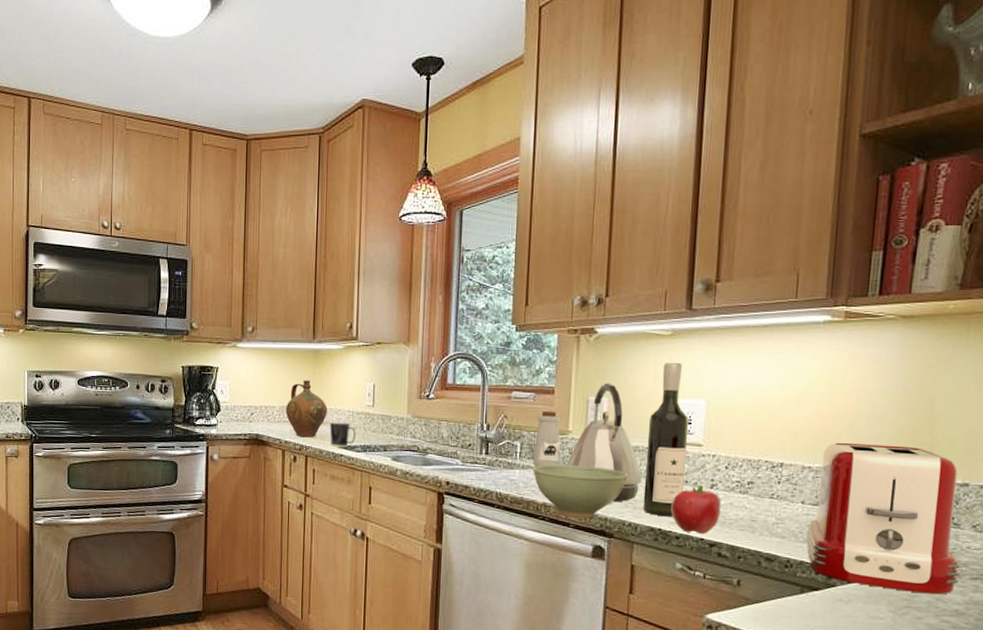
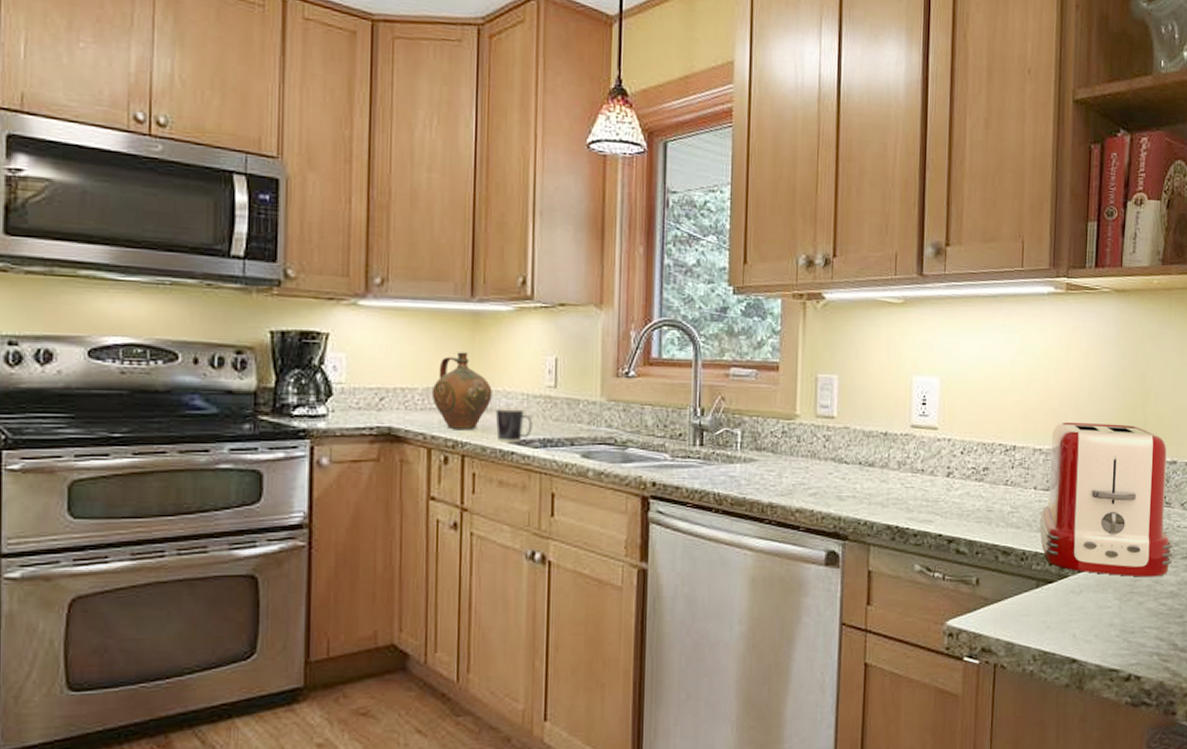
bottle: present [532,412,561,467] -> none [756,392,788,460]
bowl: present [532,464,628,519] -> none [755,456,862,520]
kettle: present [566,383,642,502] -> none [794,357,877,498]
bottle: present [643,362,689,517] -> none [878,334,924,512]
fruit: present [671,485,722,535] -> none [908,474,958,530]

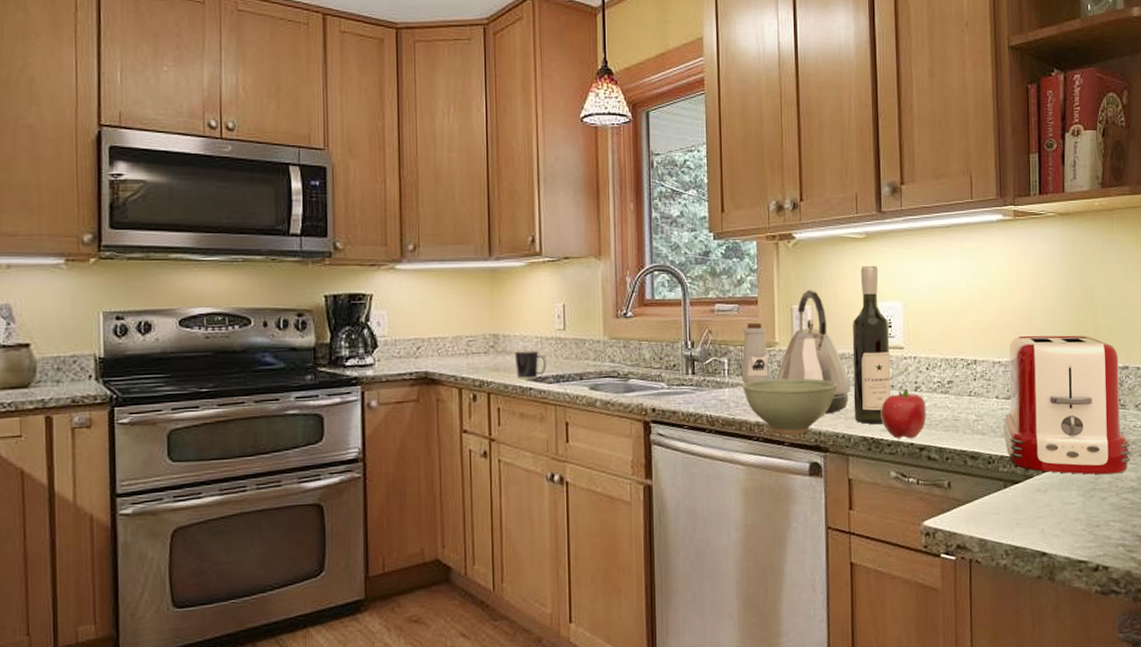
ceramic jug: present [431,352,492,429] -> none [460,304,511,371]
bowl: none [755,456,862,520] -> present [742,378,837,436]
bottle: none [756,392,788,460] -> present [741,323,770,384]
kettle: none [794,357,877,498] -> present [776,290,851,414]
bottle: none [878,334,924,512] -> present [852,265,891,425]
fruit: none [908,474,958,530] -> present [881,389,926,439]

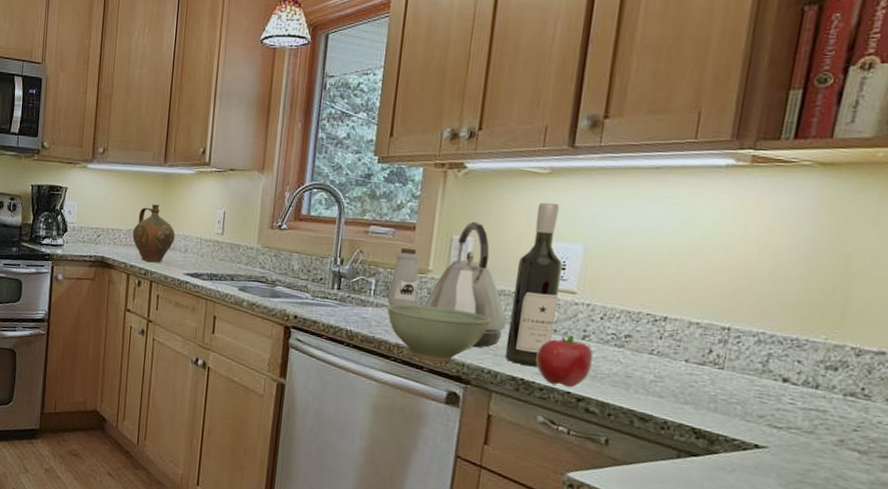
ceramic jug: none [460,304,511,371] -> present [132,204,175,262]
mug: present [514,350,547,380] -> none [176,248,203,275]
toaster: present [1003,335,1131,475] -> none [687,298,874,472]

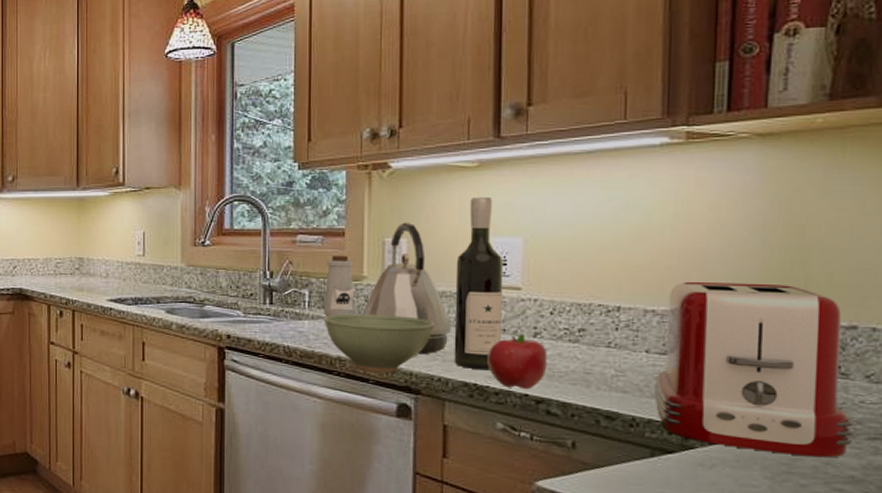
ceramic jug: present [132,204,175,262] -> none [49,230,94,290]
toaster: none [687,298,874,472] -> present [654,281,853,458]

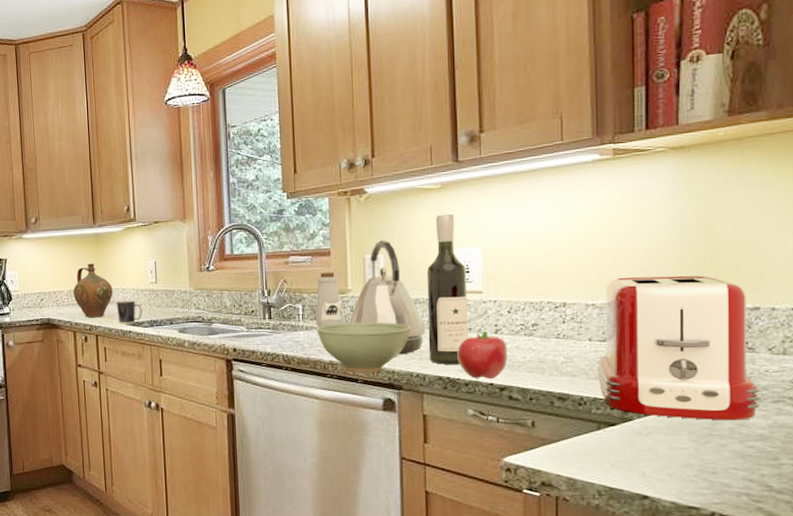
ceramic jug: none [49,230,94,290] -> present [73,263,113,317]
mug: none [97,274,126,300] -> present [116,300,142,325]

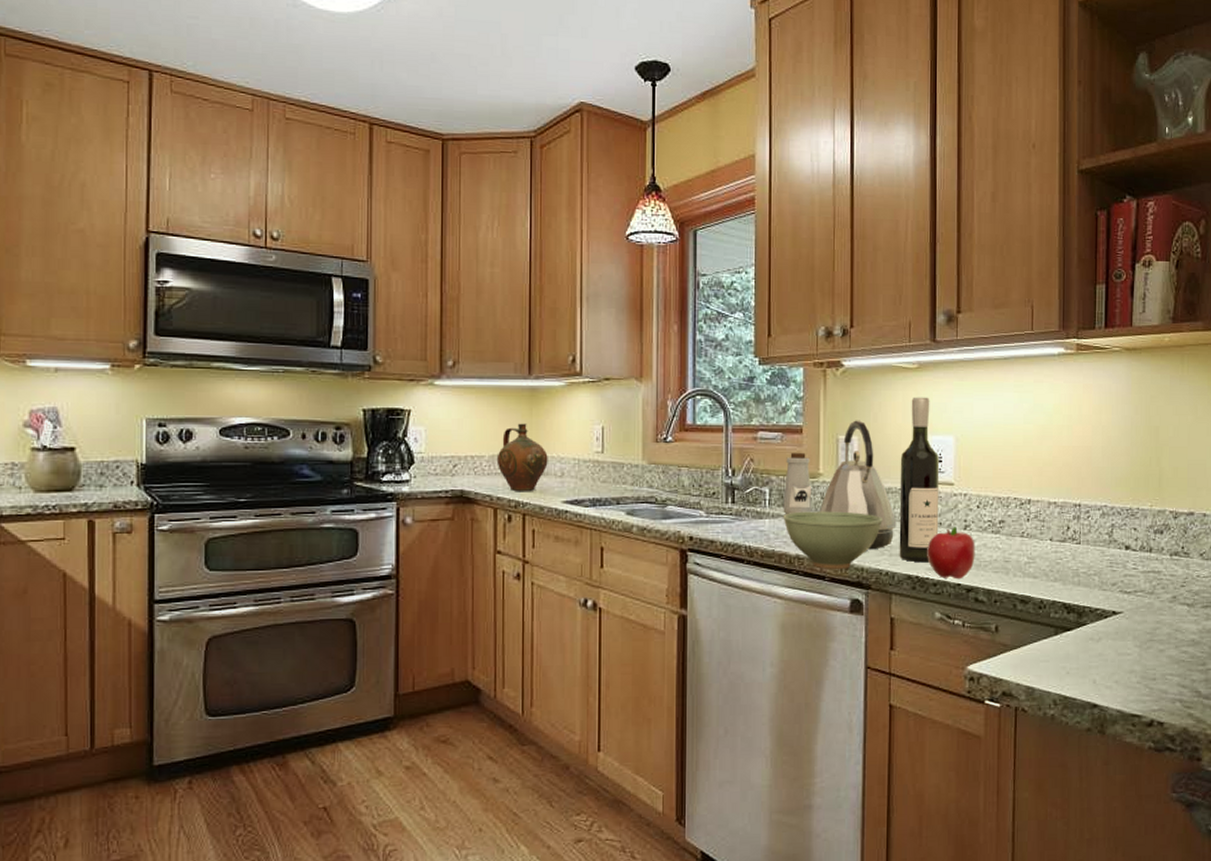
mug: present [116,300,142,325] -> none [551,473,583,502]
toaster: present [598,275,760,421] -> none [1057,476,1193,626]

